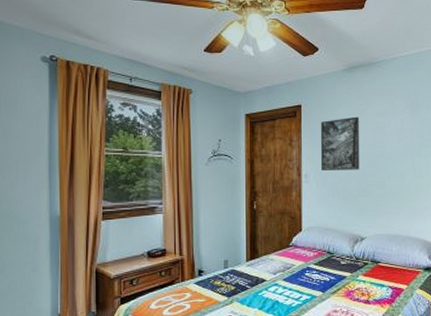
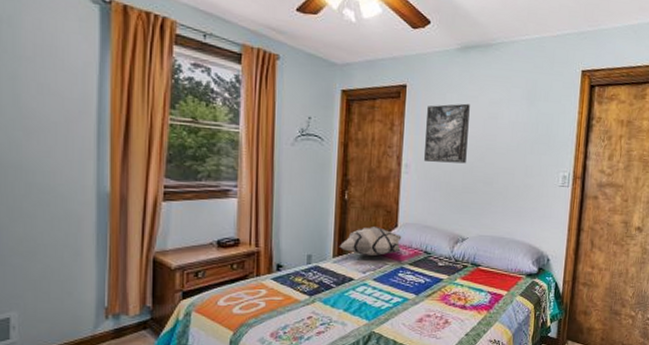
decorative pillow: none [251,232,306,259] -> present [339,227,402,257]

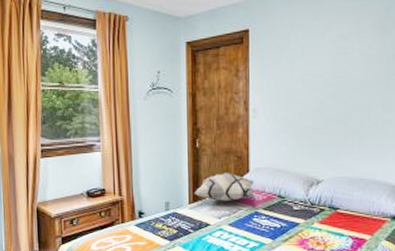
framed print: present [424,103,470,164] -> none [270,41,316,104]

